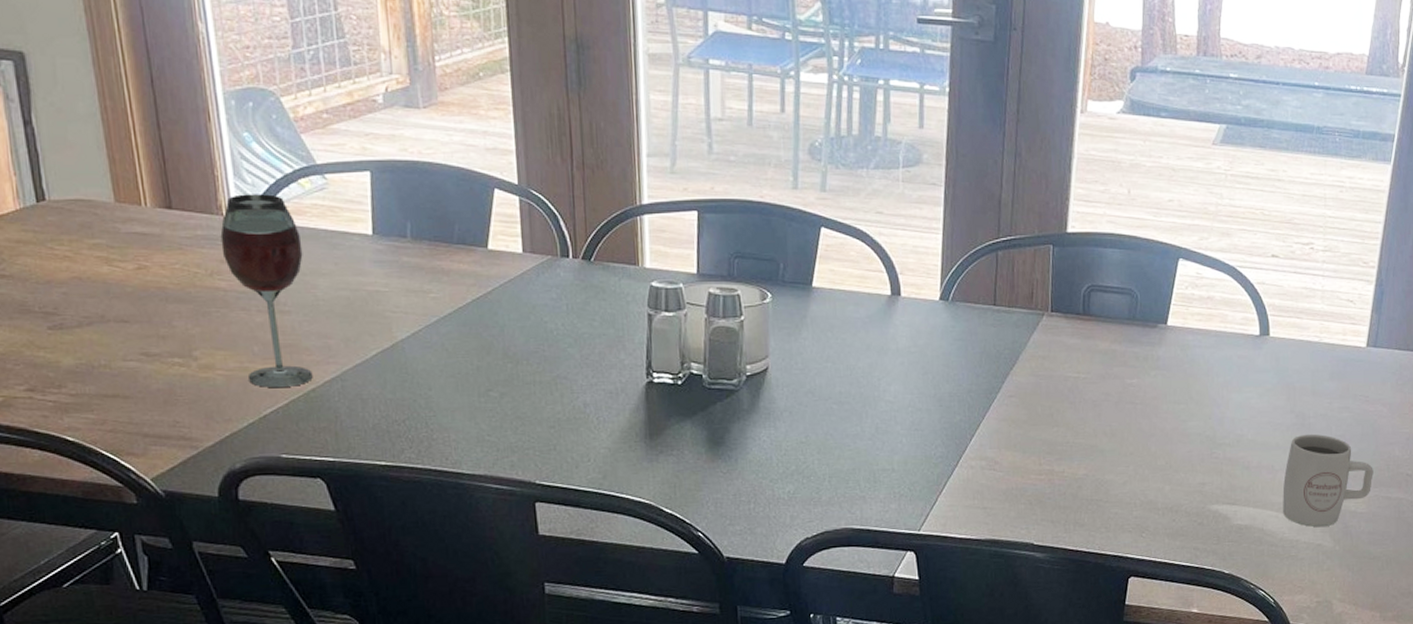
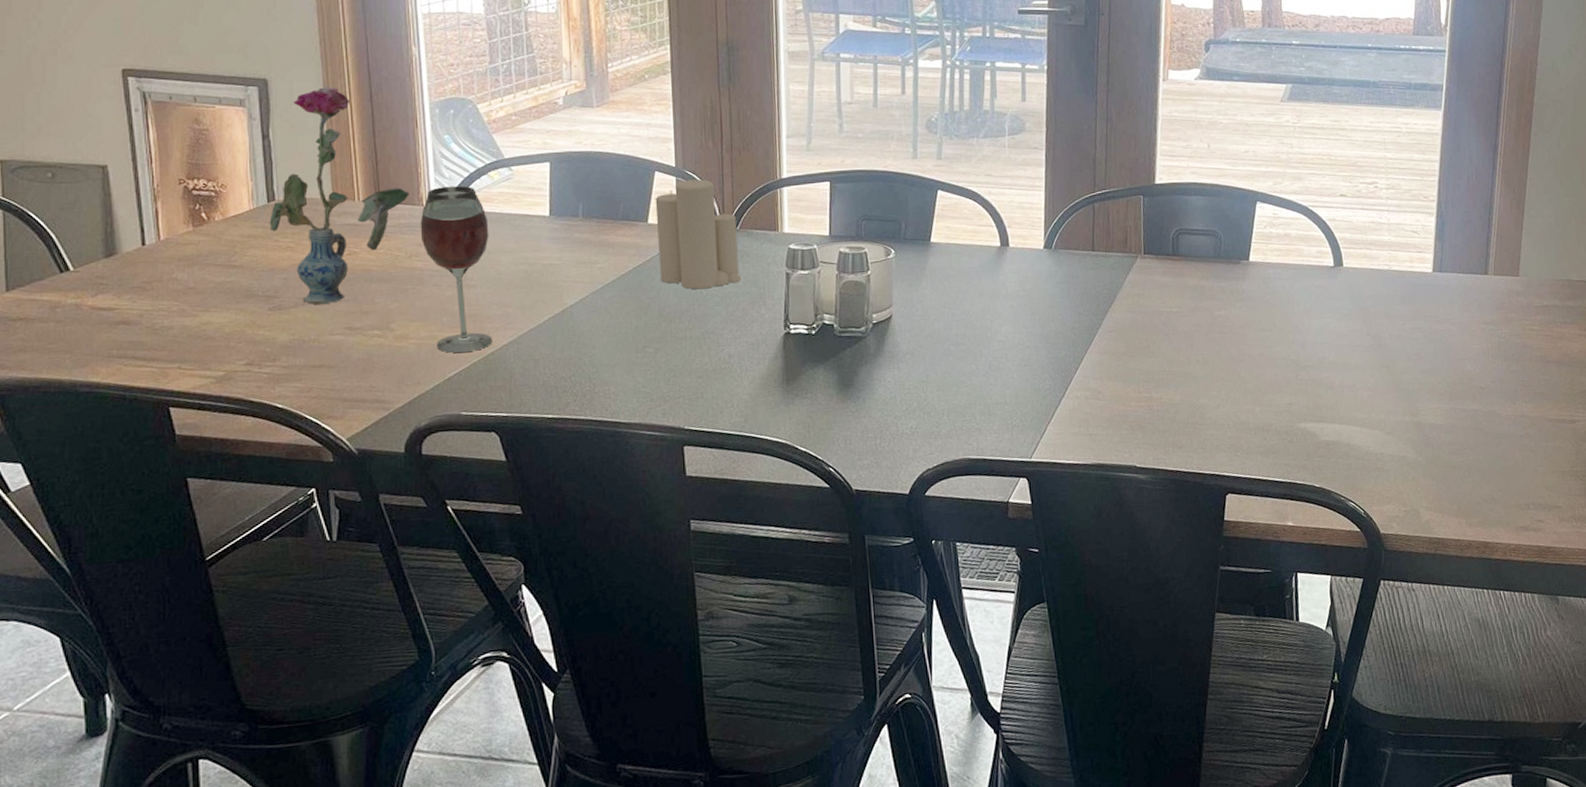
vase: none [40,65,206,325] -> present [269,86,409,304]
candle: none [495,190,598,328] -> present [655,171,742,290]
mug: present [1282,434,1374,528] -> none [1365,353,1449,441]

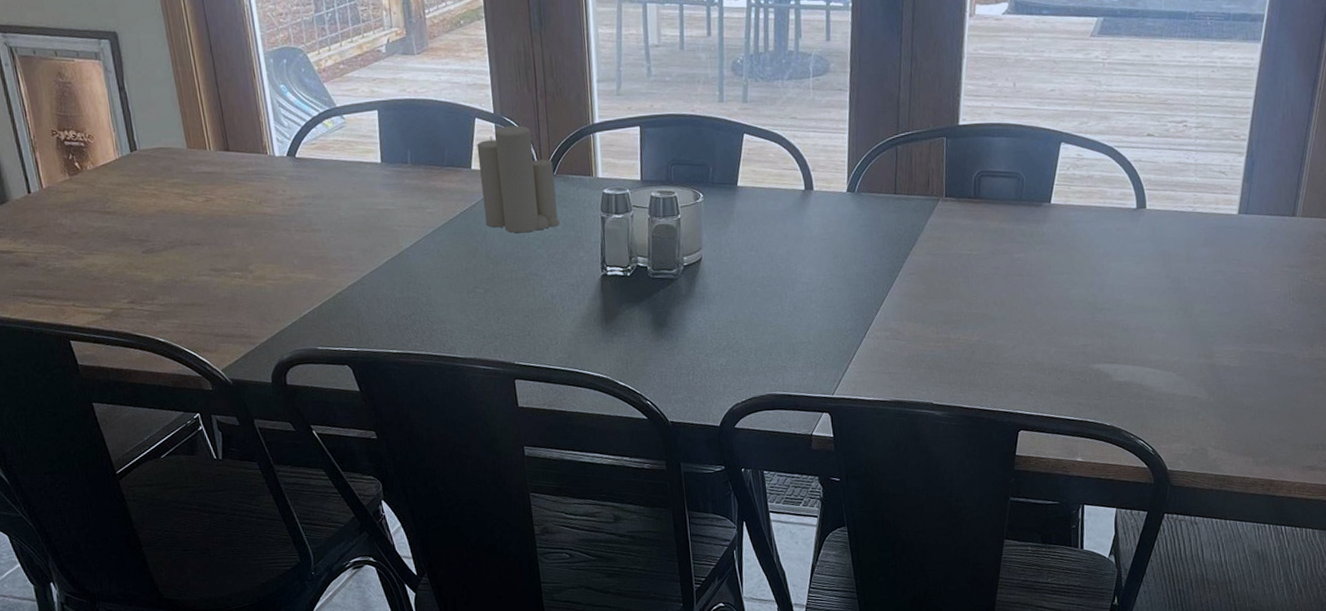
vase: present [269,86,409,304] -> none [134,38,254,248]
wineglass: present [420,186,492,353] -> none [266,134,339,293]

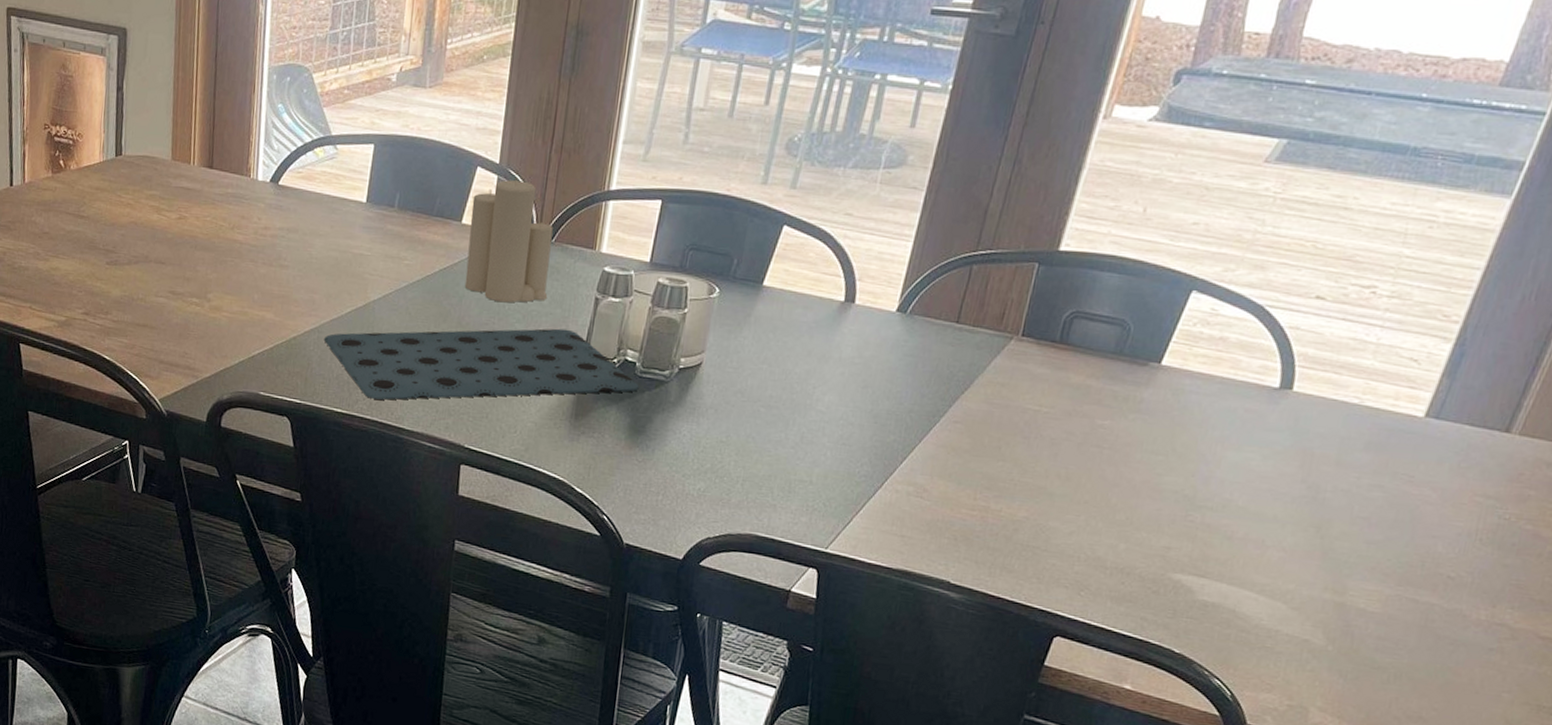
placemat: none [367,247,654,336] -> present [323,328,639,400]

